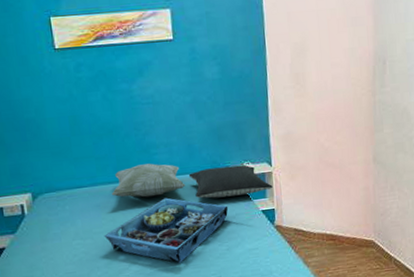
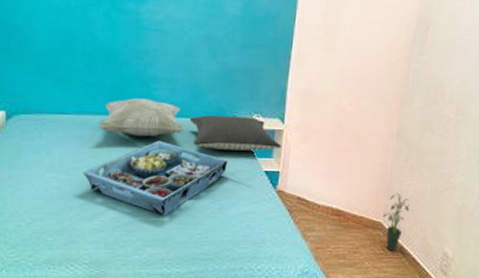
potted plant: none [373,211,397,265] -> present [382,192,410,252]

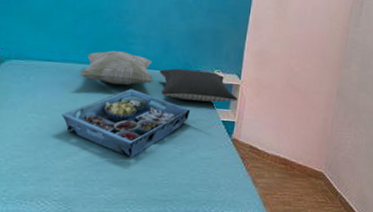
potted plant: present [382,192,410,252] -> none [324,145,348,201]

